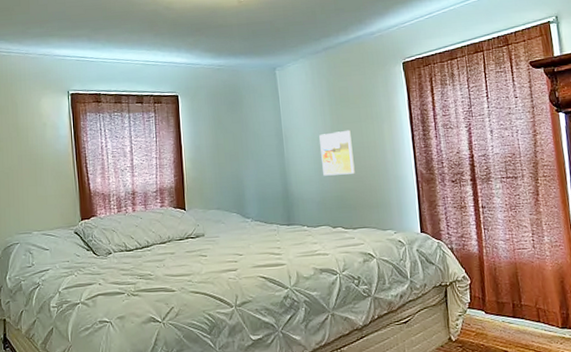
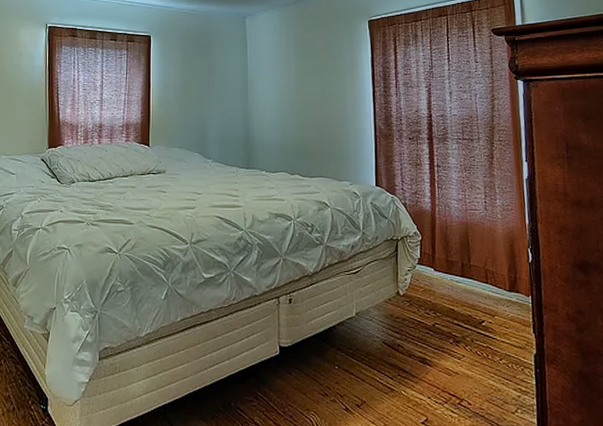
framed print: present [319,130,355,176] -> none [283,81,316,124]

